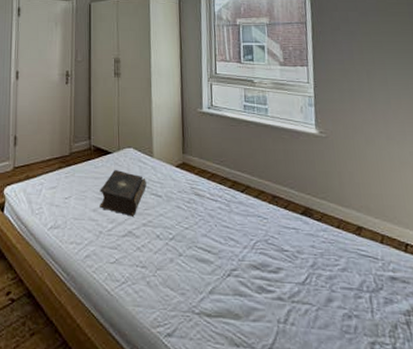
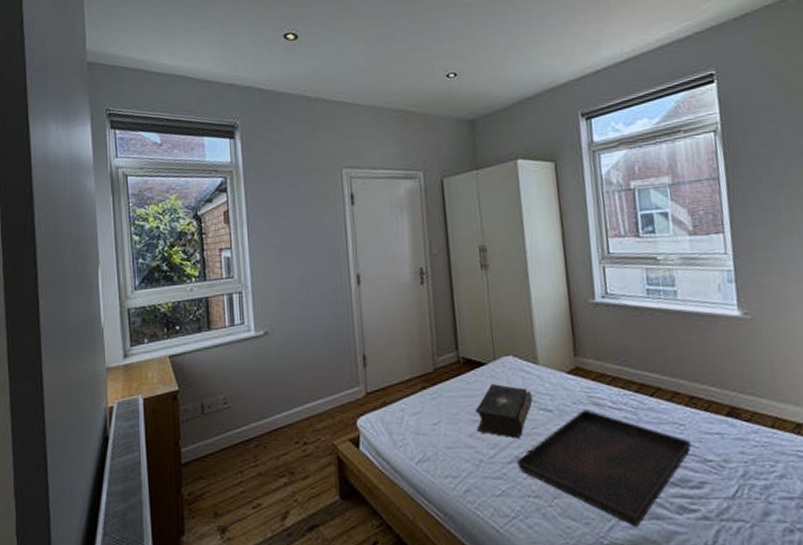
serving tray: none [129,198,272,301] -> present [516,409,692,527]

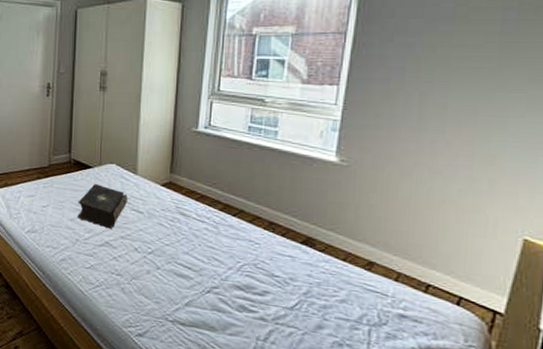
serving tray: present [516,409,692,527] -> none [106,216,263,314]

